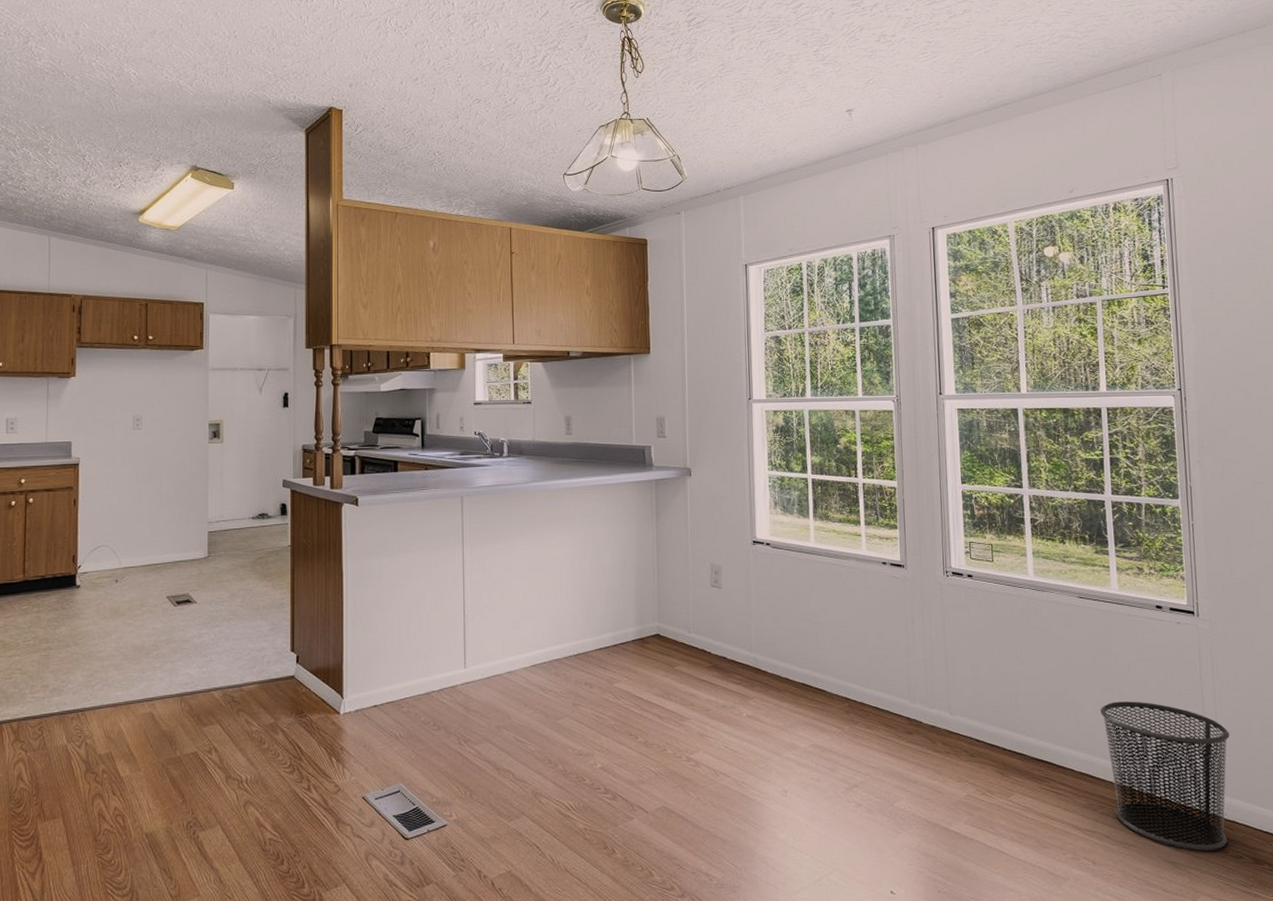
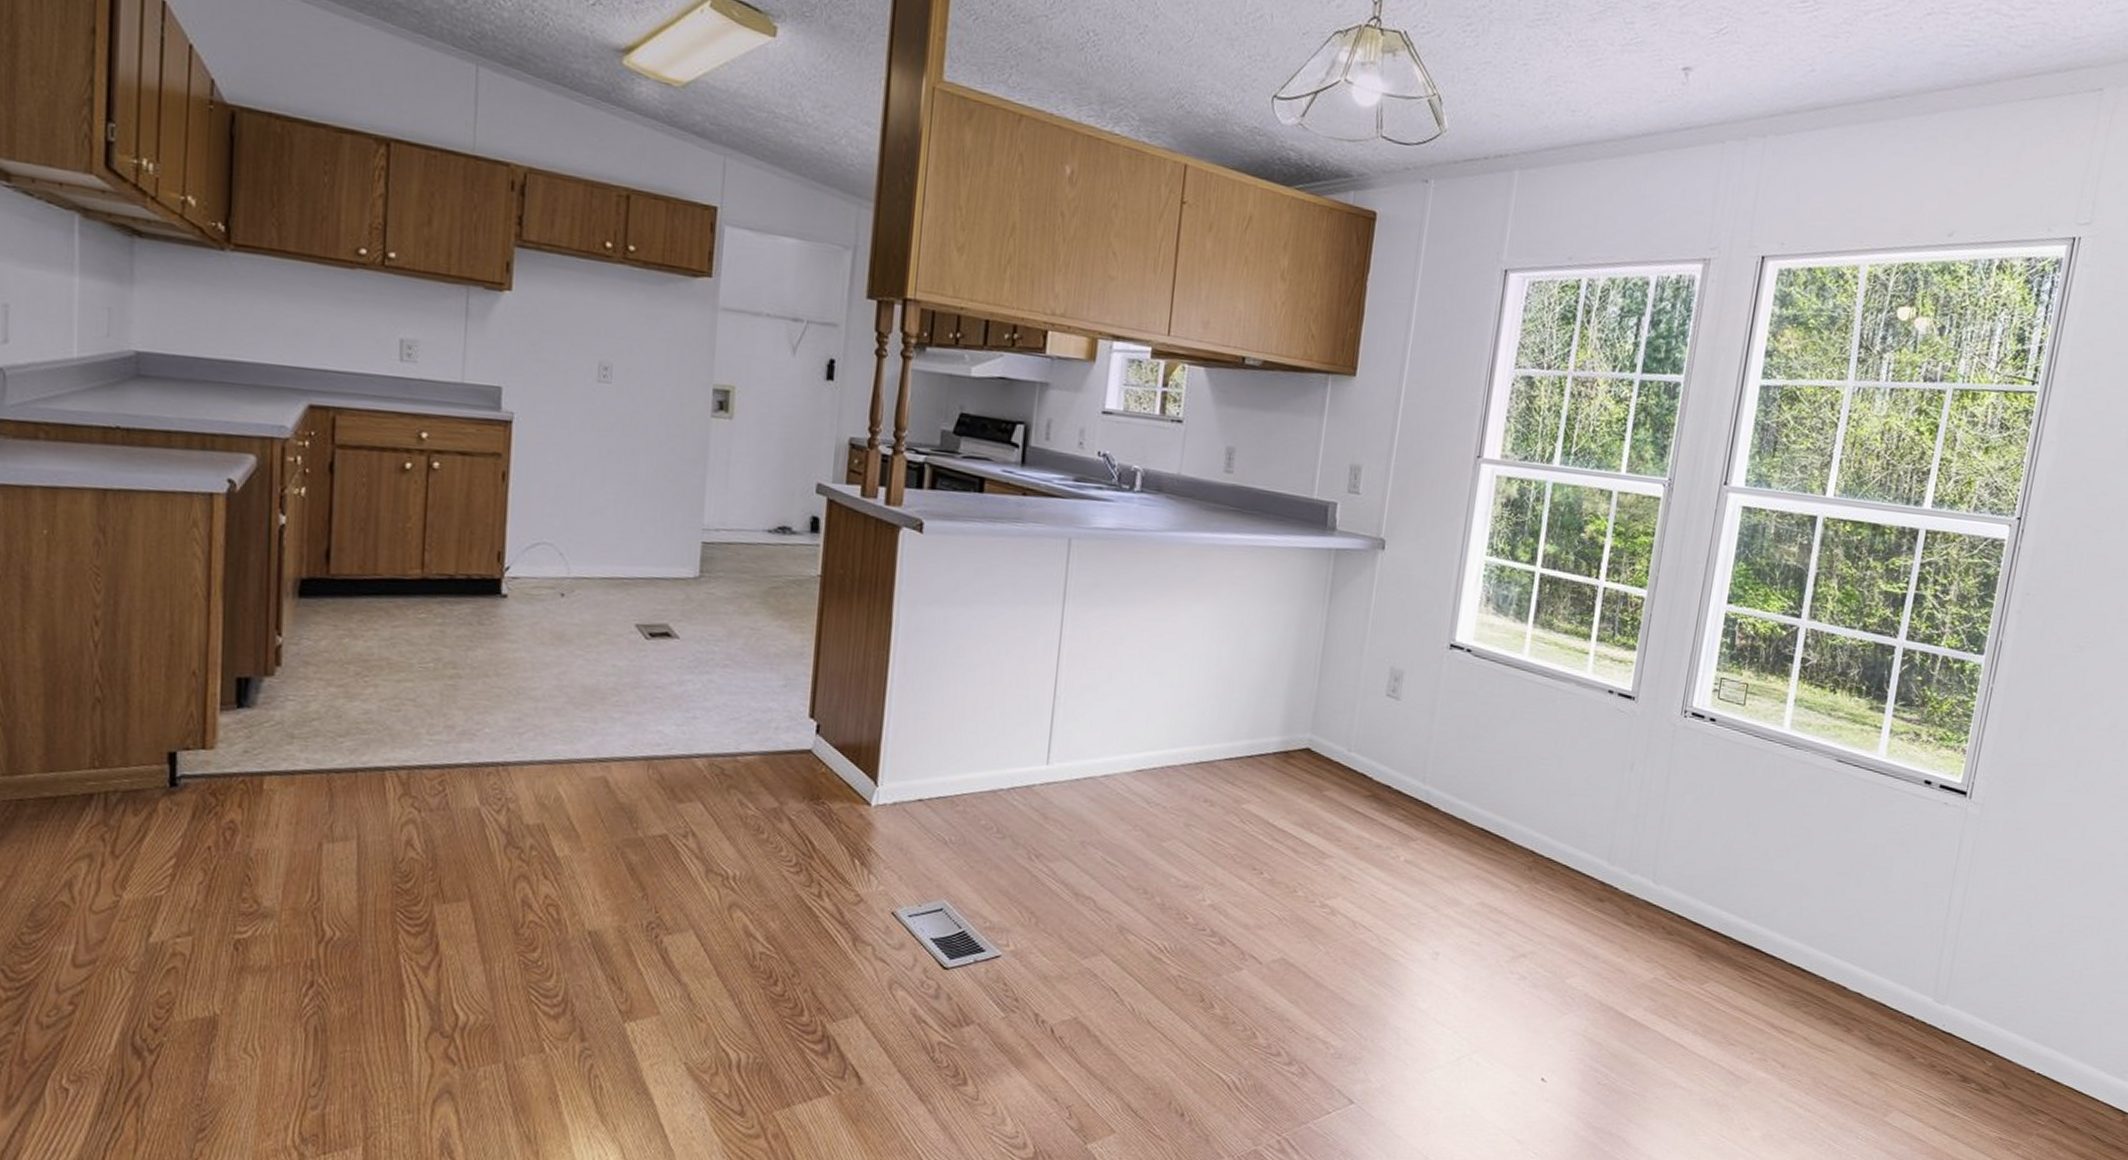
waste bin: present [1099,701,1229,851] -> none [1820,887,1971,1063]

